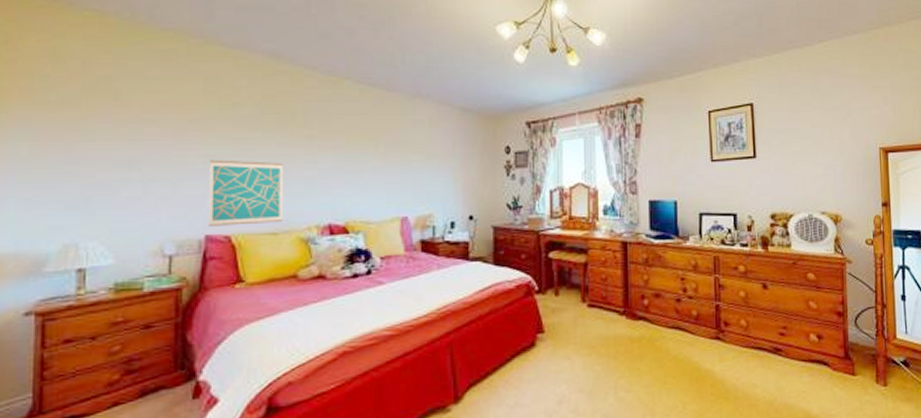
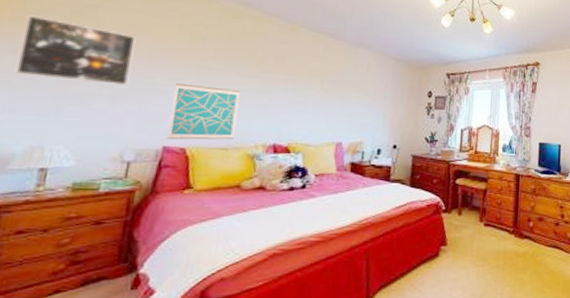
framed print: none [34,93,158,168] -> present [15,15,136,86]

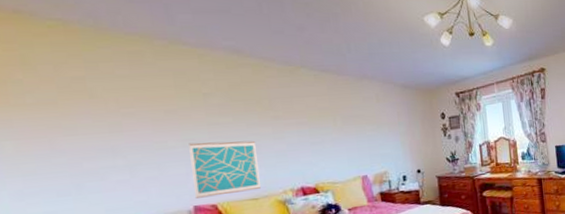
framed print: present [15,15,136,86] -> none [12,97,139,159]

